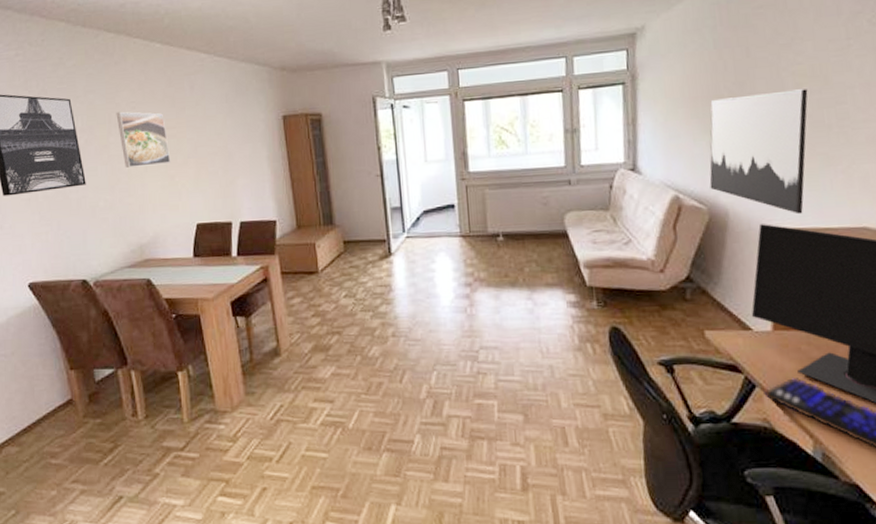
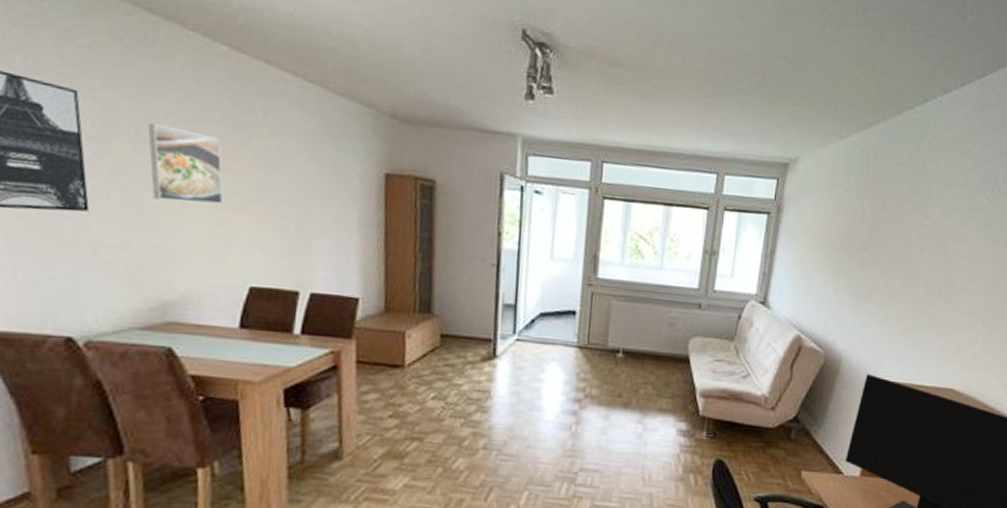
wall art: present [709,89,808,215] -> none [830,246,928,370]

